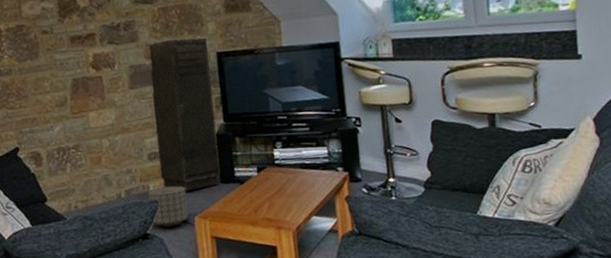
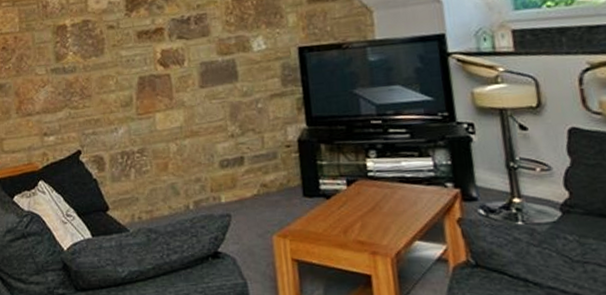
storage cabinet: present [148,38,221,192] -> none [221,31,303,205]
planter: present [148,186,189,228] -> none [219,198,266,246]

